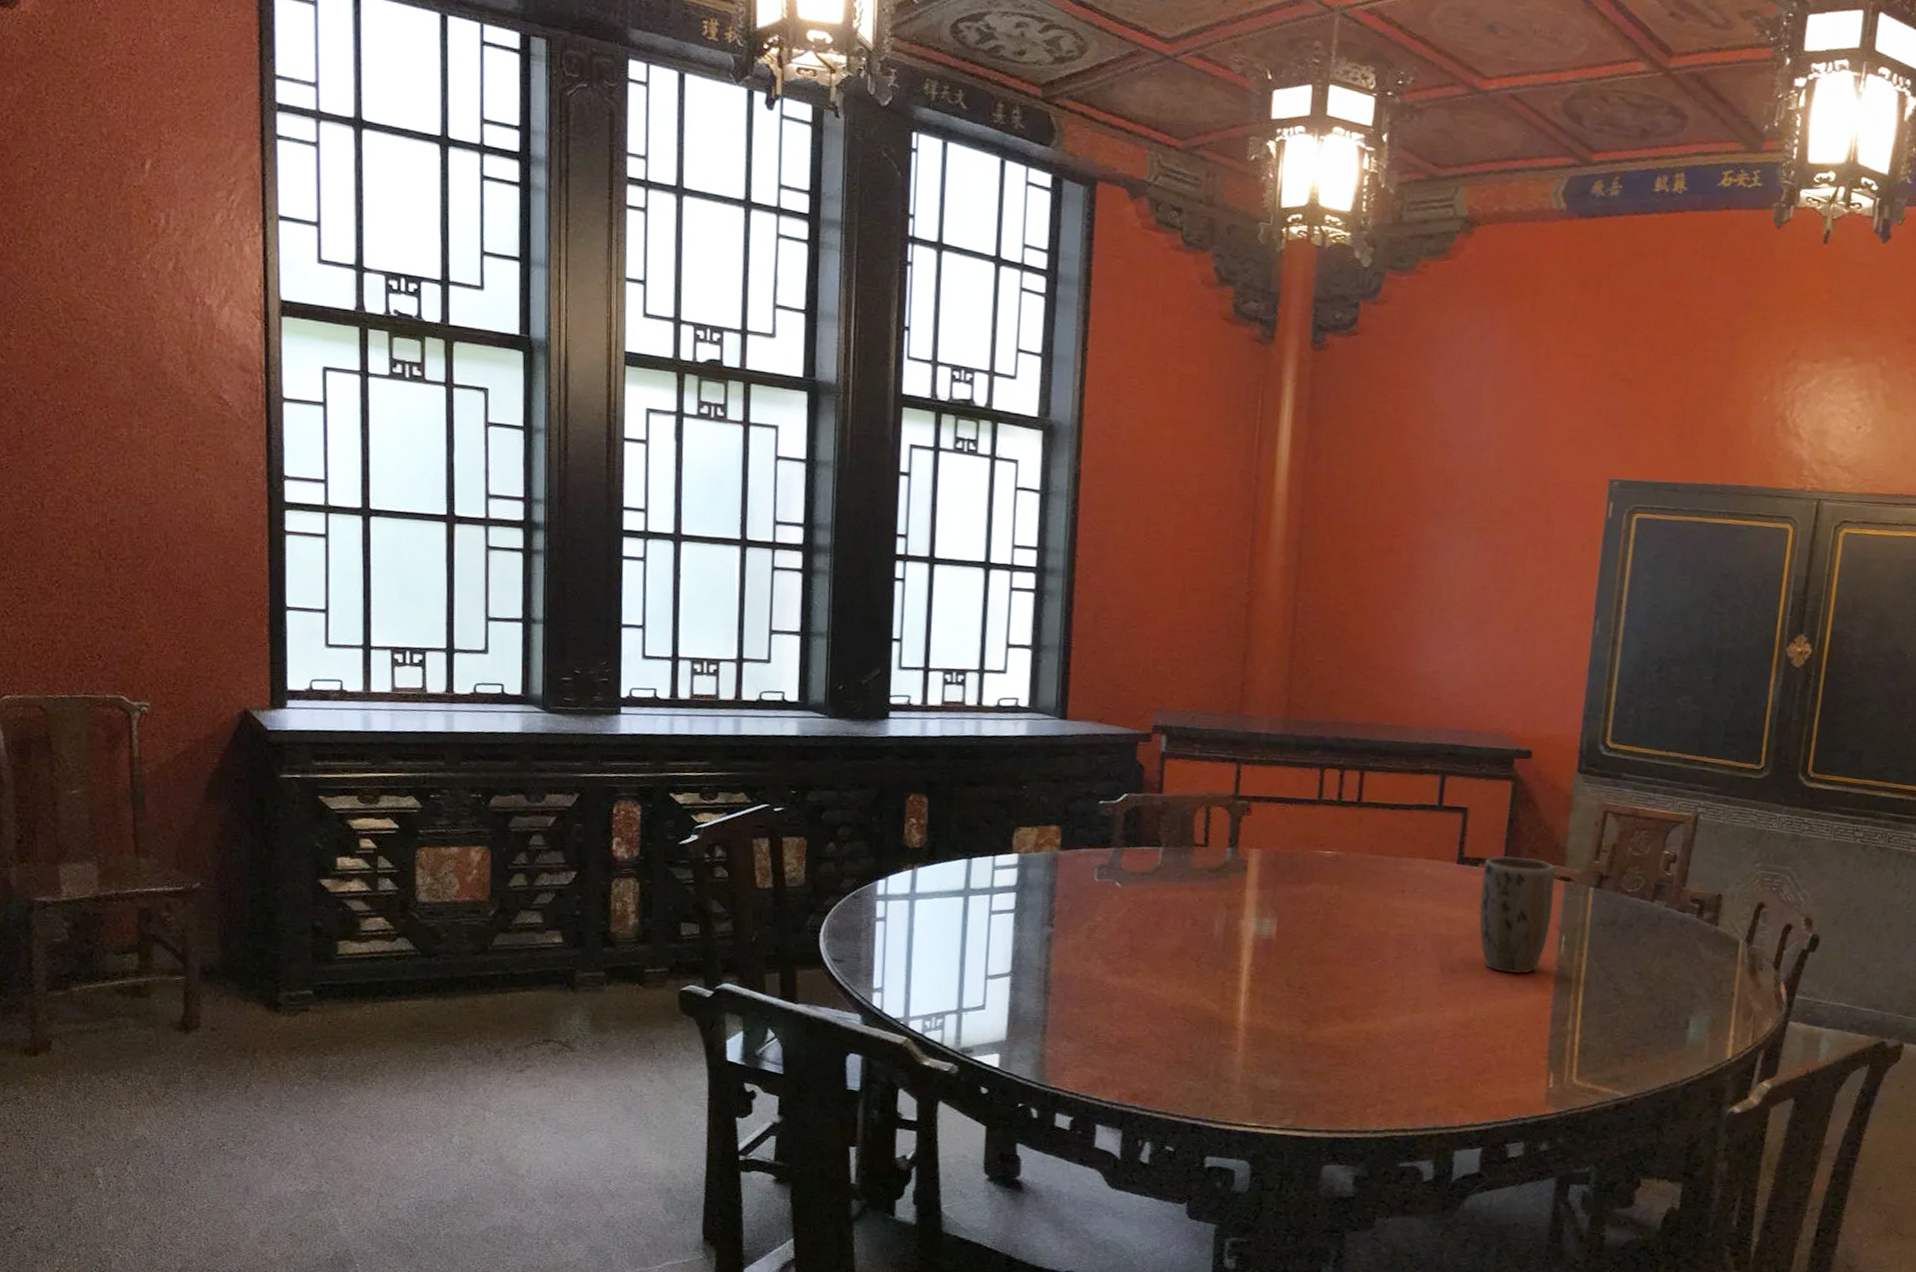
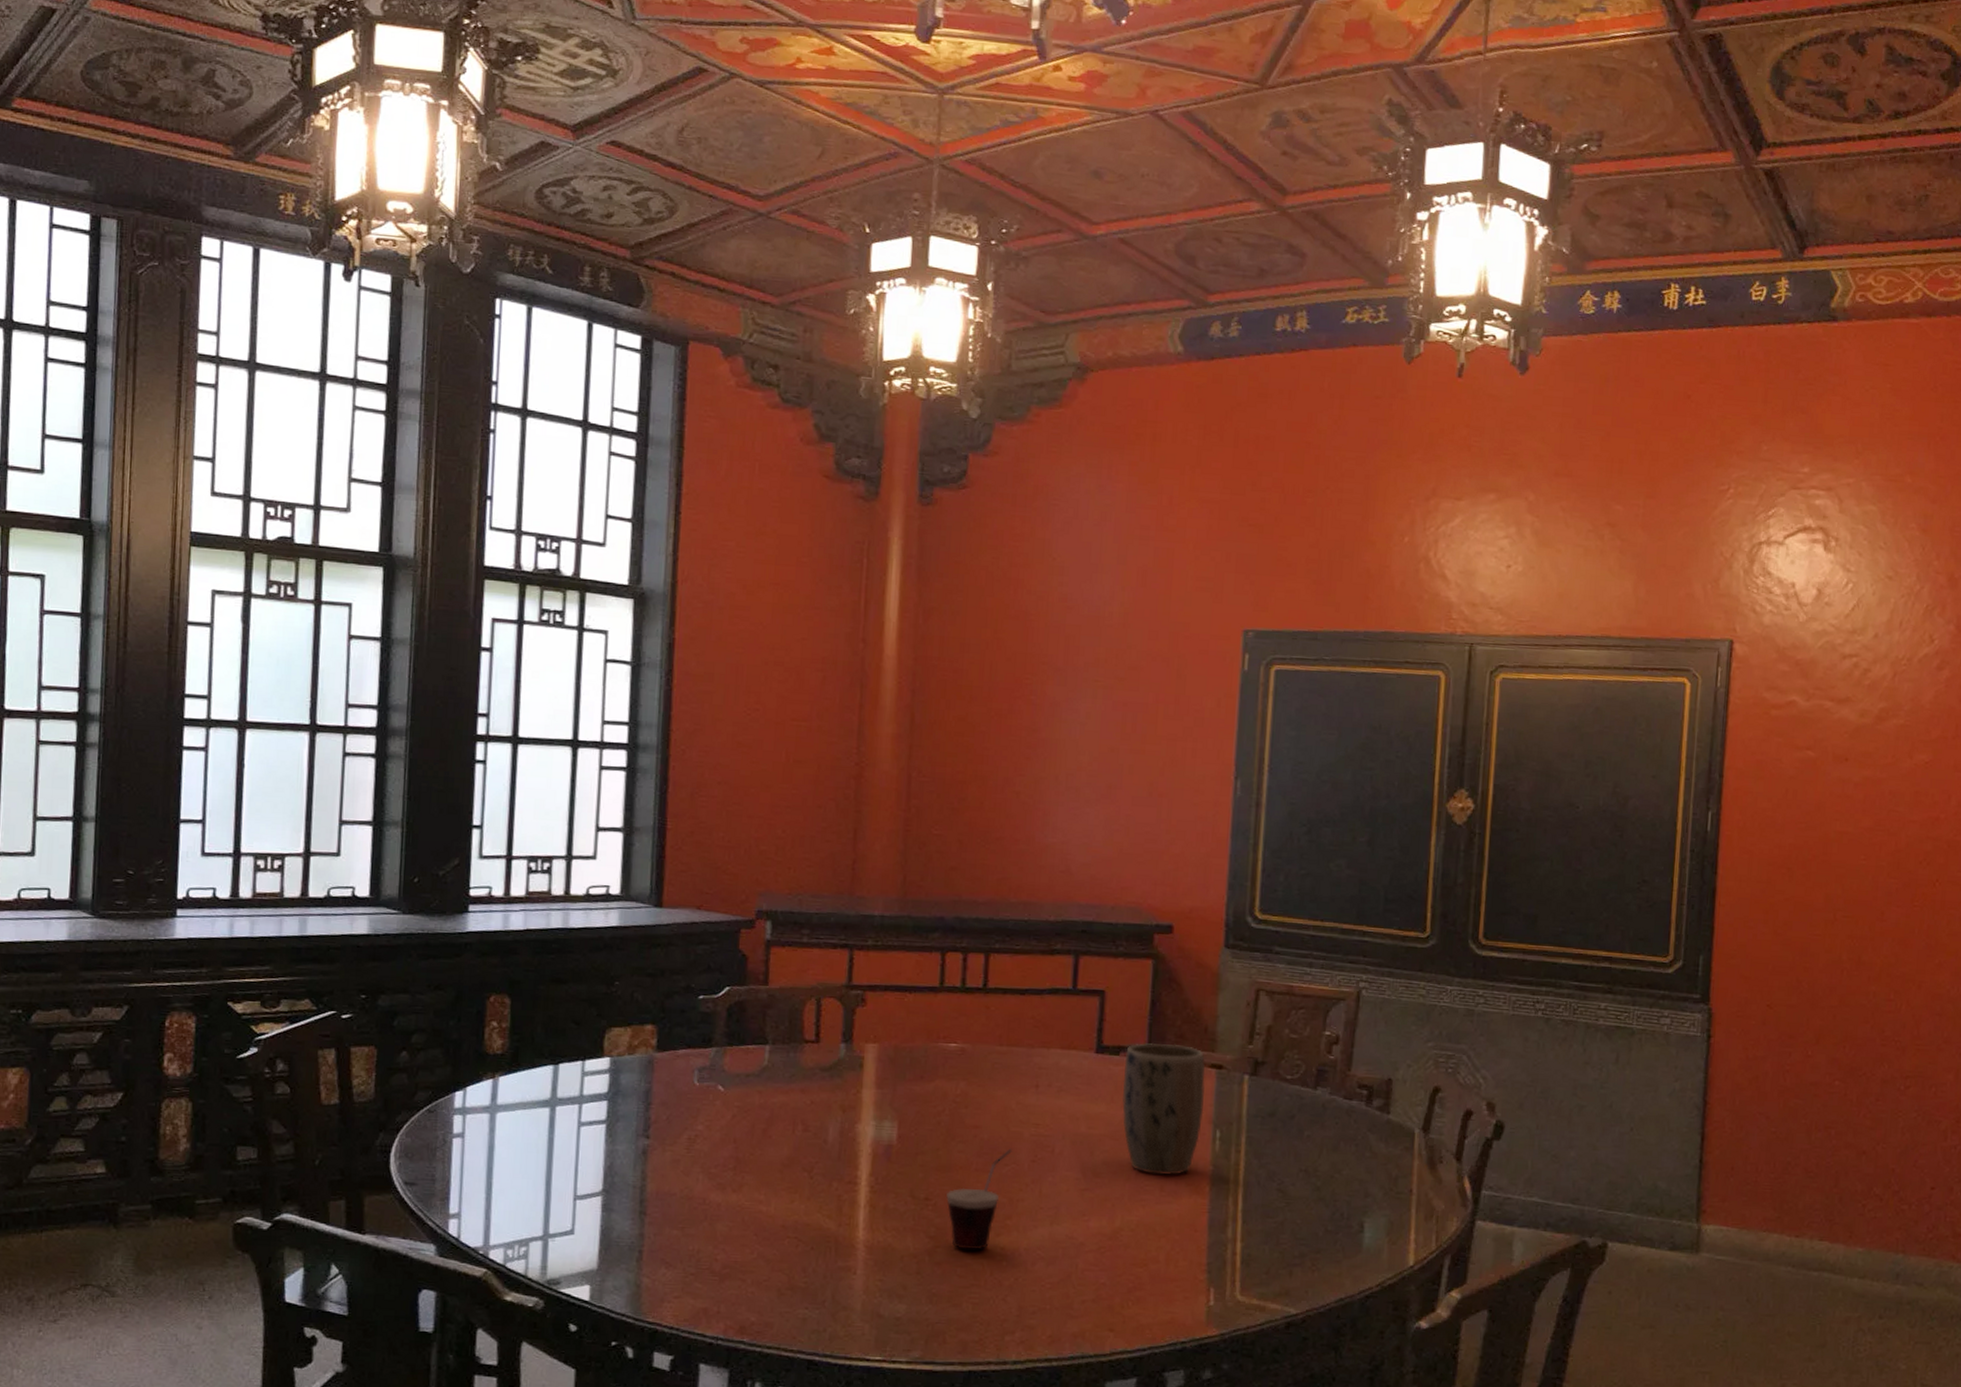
cup: none [1319,946,1379,1034] -> present [946,1148,1012,1250]

